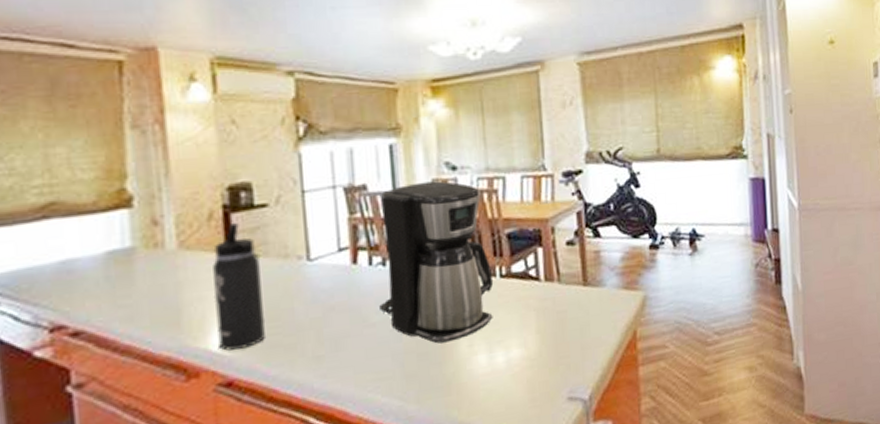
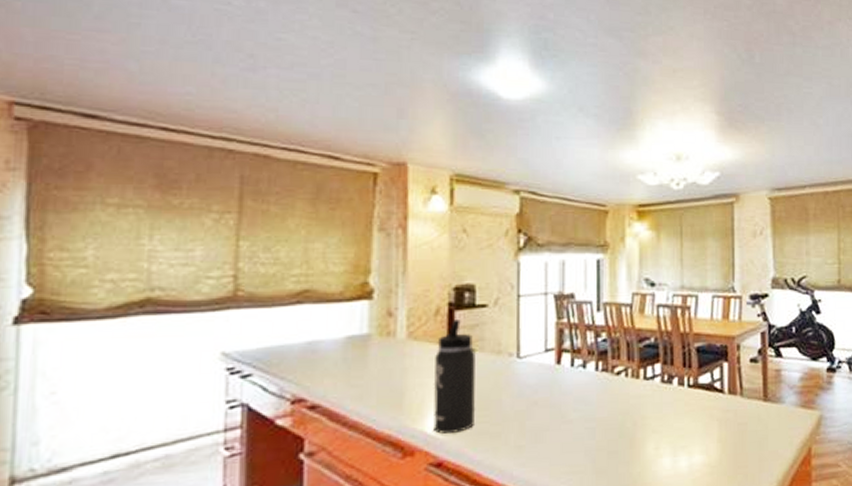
coffee maker: present [379,180,494,344] -> none [577,295,682,444]

